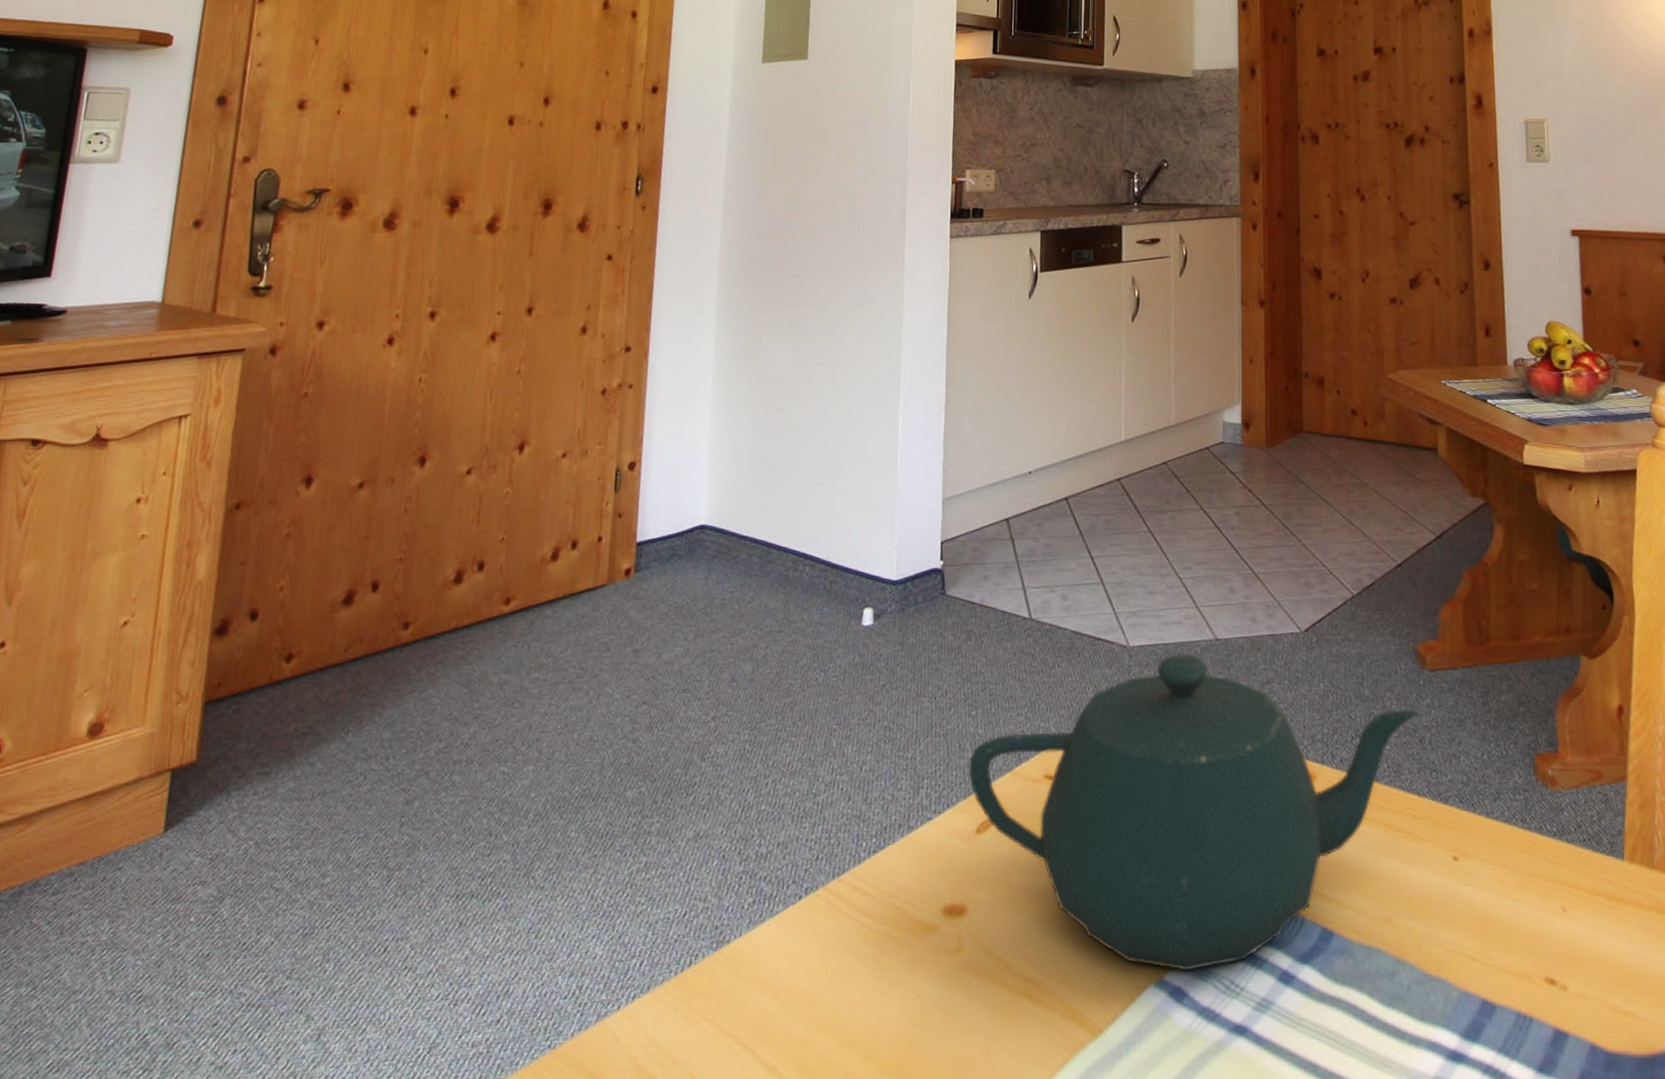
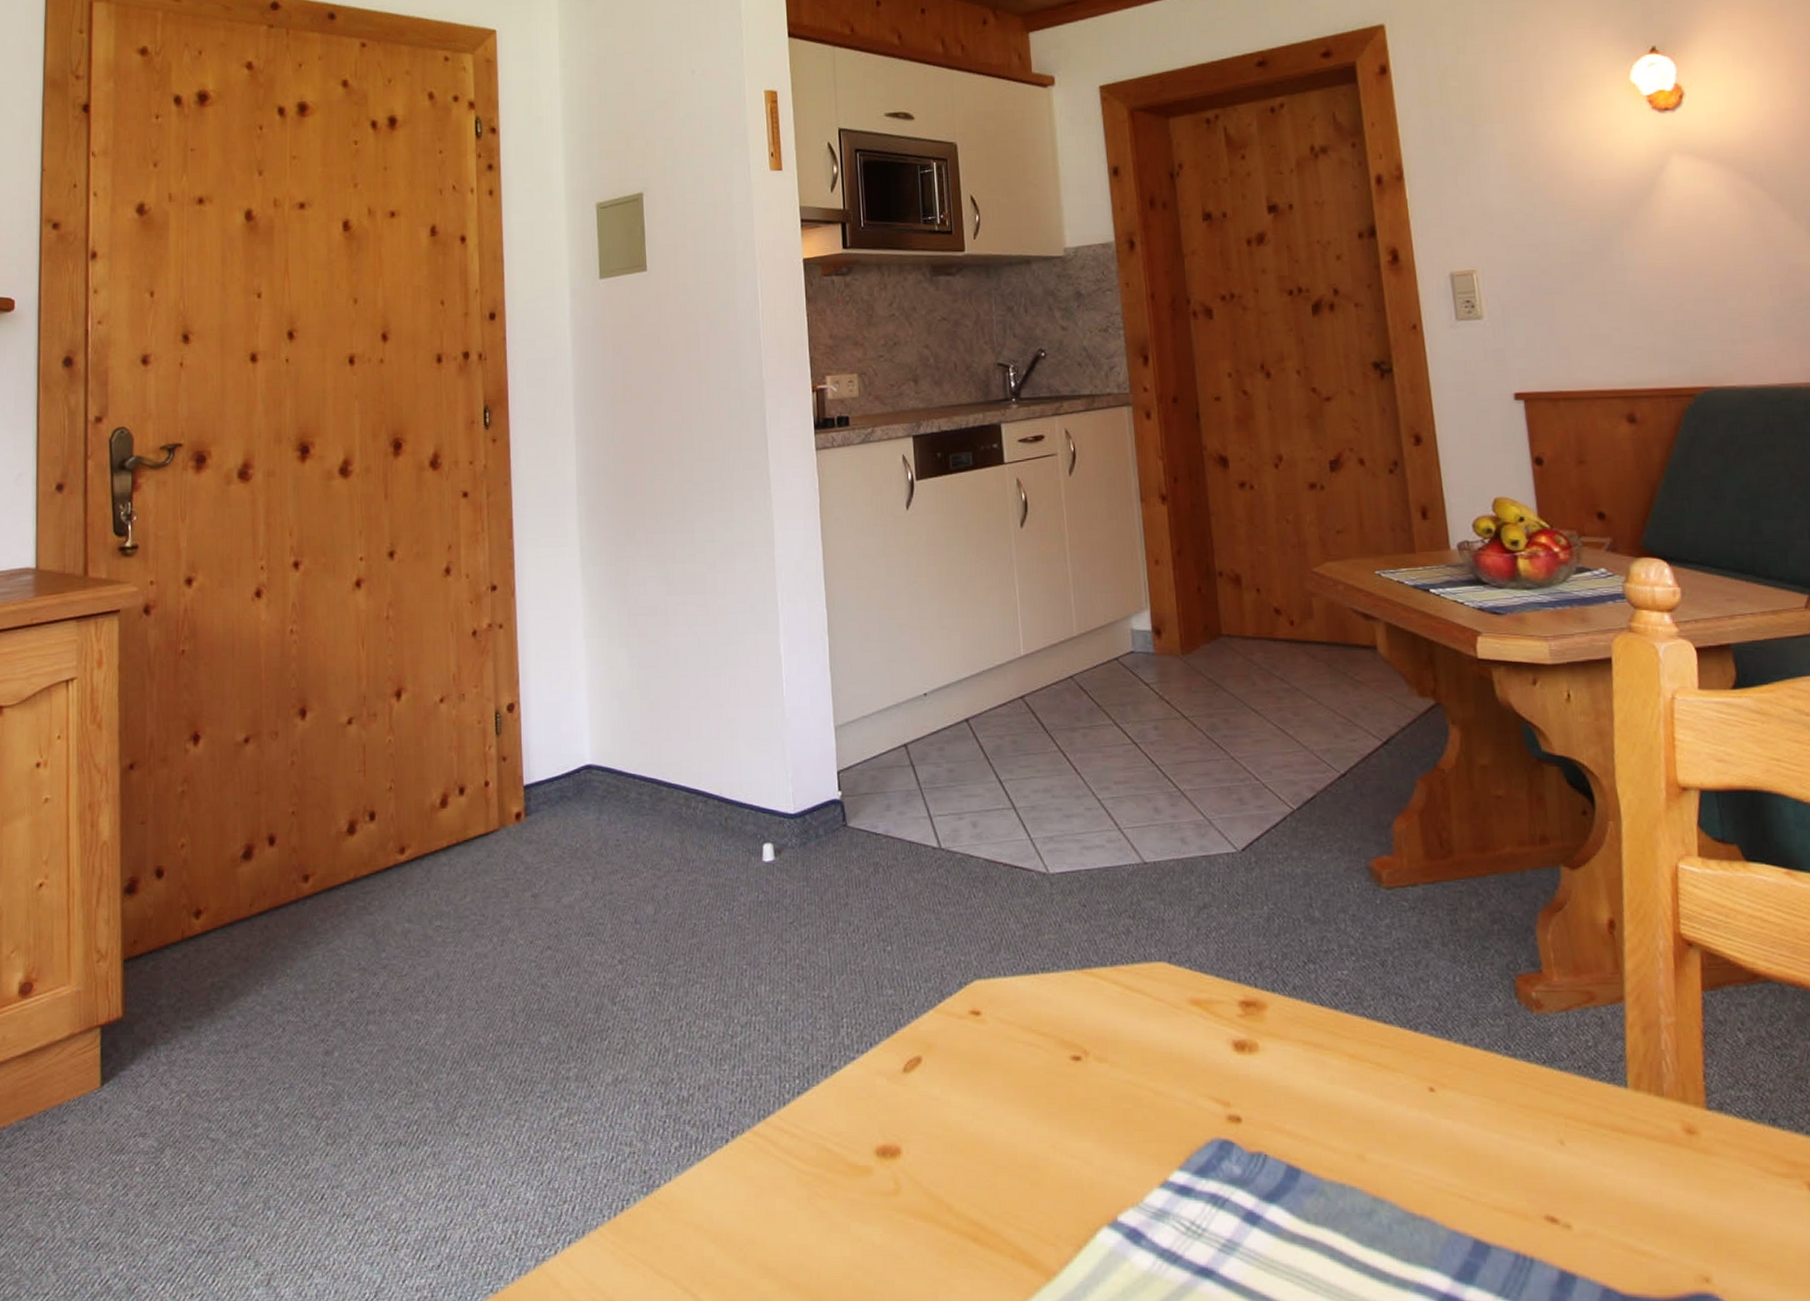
teapot: present [968,653,1419,971] -> none [888,879,1378,1212]

